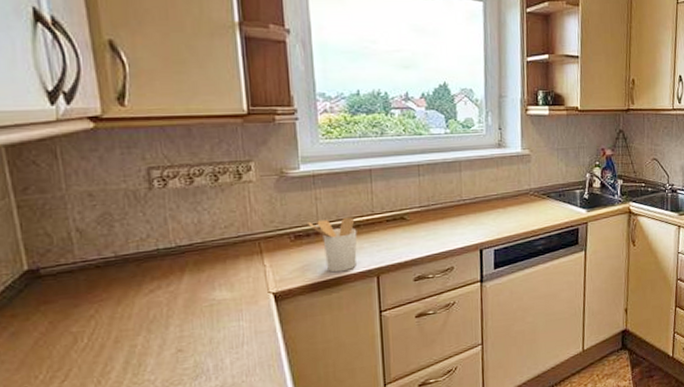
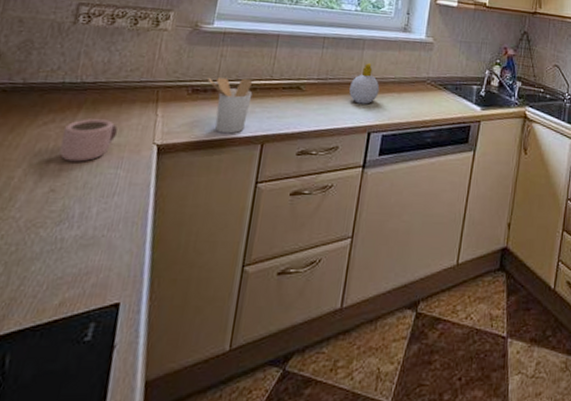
mug: none [172,278,230,322] -> present [59,119,118,162]
soap bottle: none [454,184,484,224] -> present [349,63,380,104]

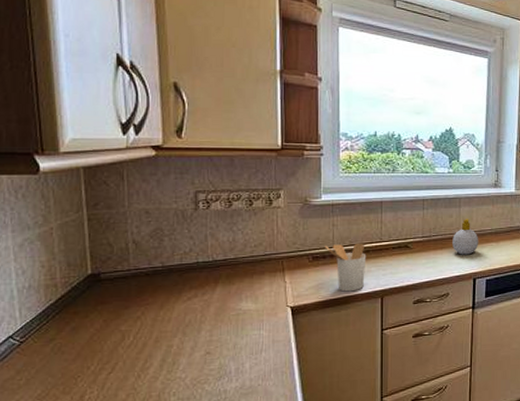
mug: present [59,119,118,162] -> none [206,290,254,328]

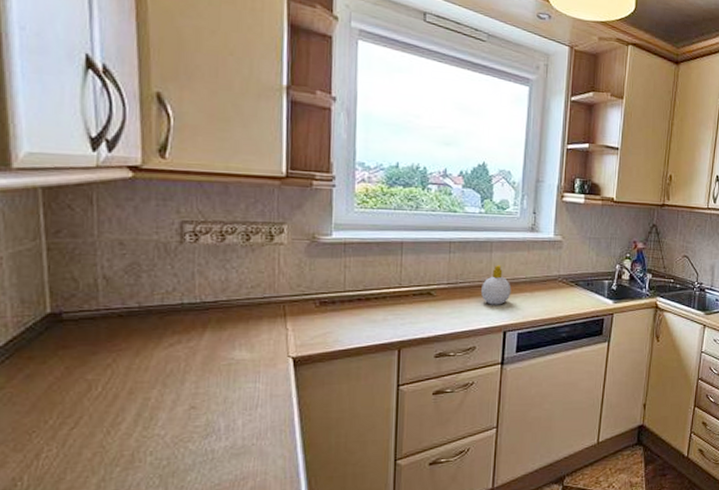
utensil holder: present [325,243,367,292] -> none [334,287,383,342]

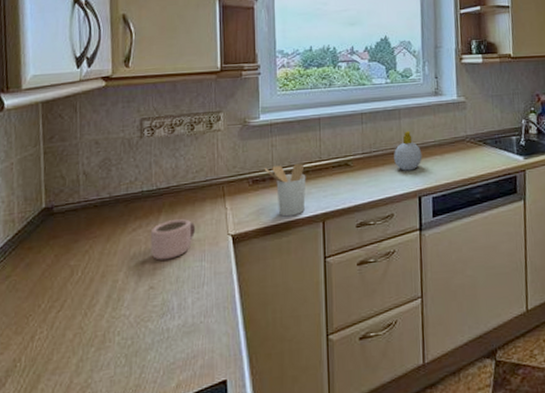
mug: none [192,337,250,379] -> present [150,219,196,261]
utensil holder: none [334,287,383,342] -> present [264,163,306,217]

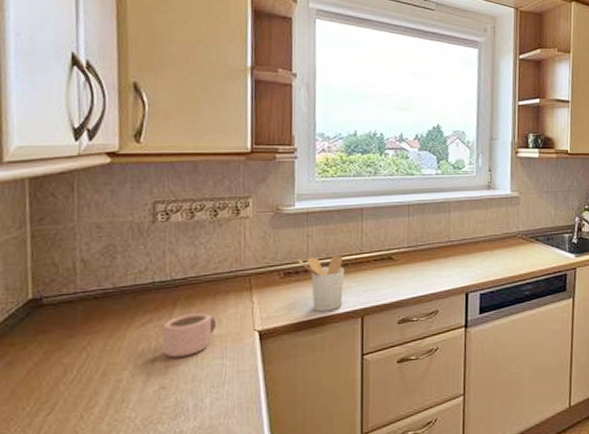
soap bottle: present [394,131,422,171] -> none [441,225,471,266]

